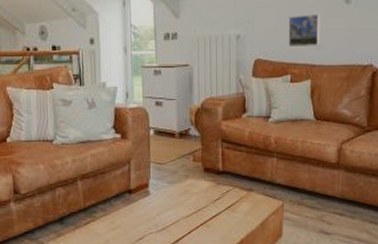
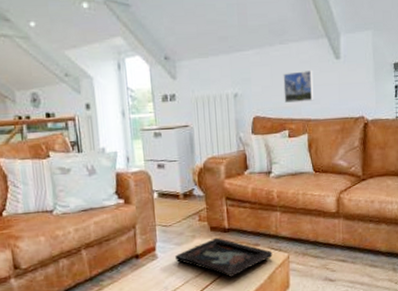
decorative tray: none [168,179,267,221] -> present [175,237,273,278]

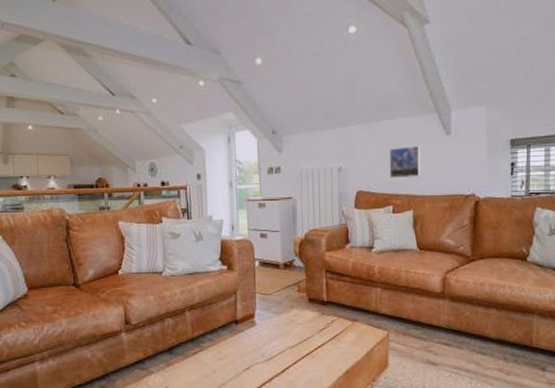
decorative tray: present [175,237,273,278] -> none [273,309,372,352]

